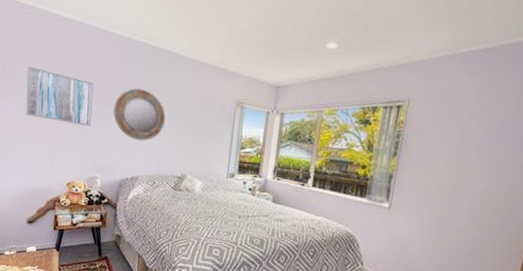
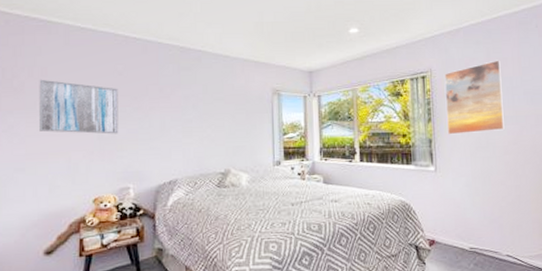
home mirror: present [114,88,165,141] -> none [143,89,201,142]
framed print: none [411,96,495,177] -> present [444,60,506,135]

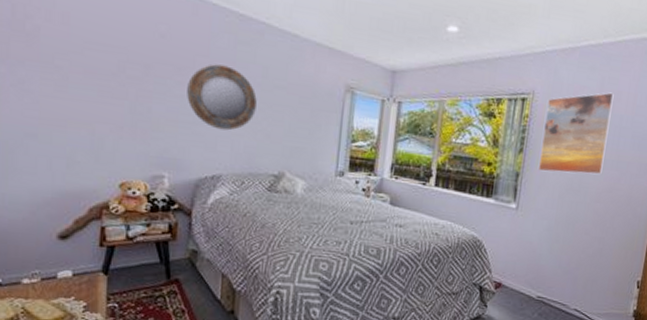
wall art: present [39,79,119,135] -> none [57,26,158,111]
home mirror: none [143,89,201,142] -> present [187,64,257,131]

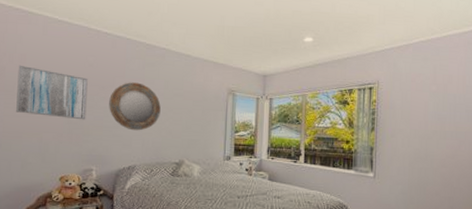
wall art: none [57,26,158,111] -> present [16,65,88,120]
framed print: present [537,92,614,175] -> none [388,77,446,145]

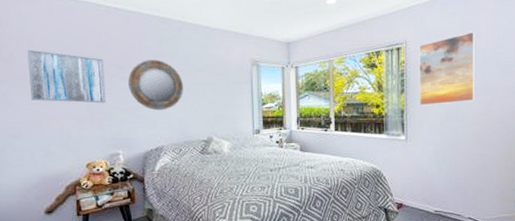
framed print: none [388,77,446,145] -> present [418,31,476,106]

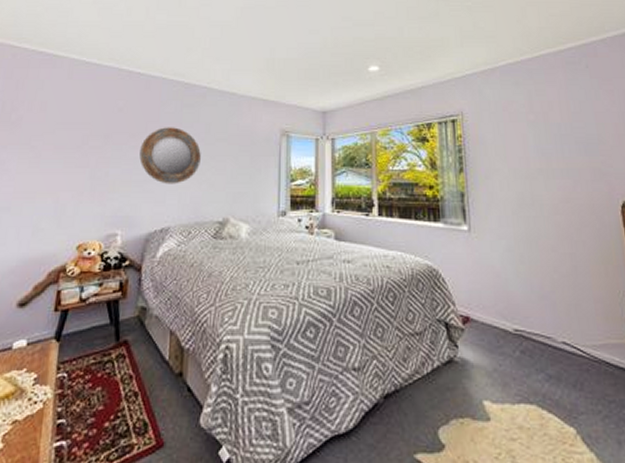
wall art: present [27,49,106,104] -> none [31,113,116,174]
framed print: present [418,31,476,106] -> none [477,103,555,189]

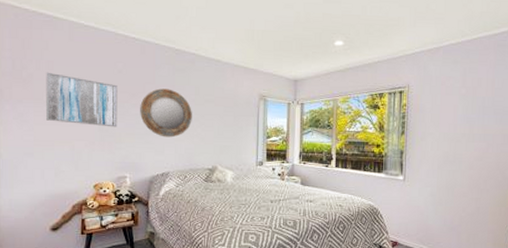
wall art: none [31,113,116,174] -> present [46,72,117,128]

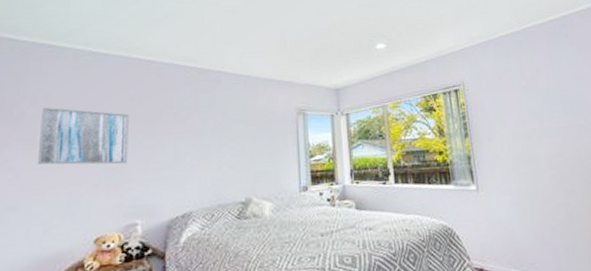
home mirror: present [140,88,192,138] -> none [156,112,219,170]

